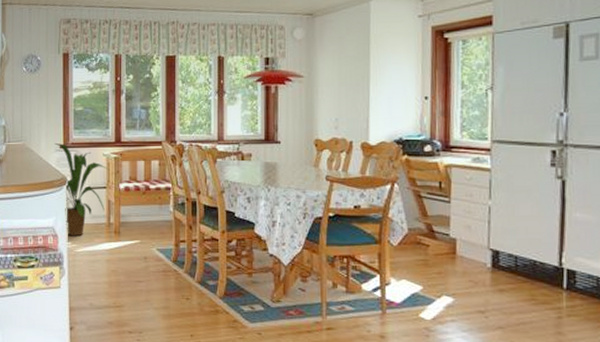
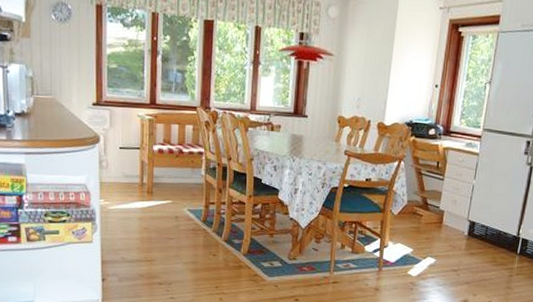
house plant: present [54,143,110,236] -> none [87,100,144,194]

